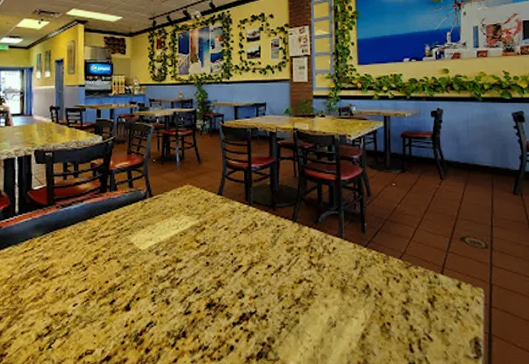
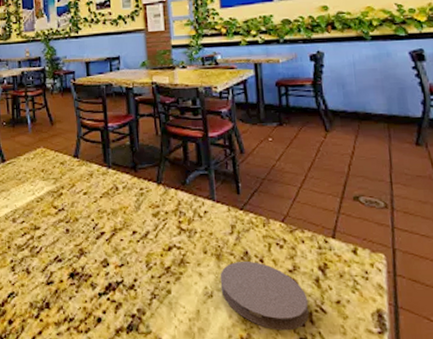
coaster: none [343,293,418,357] -> present [220,260,309,331]

